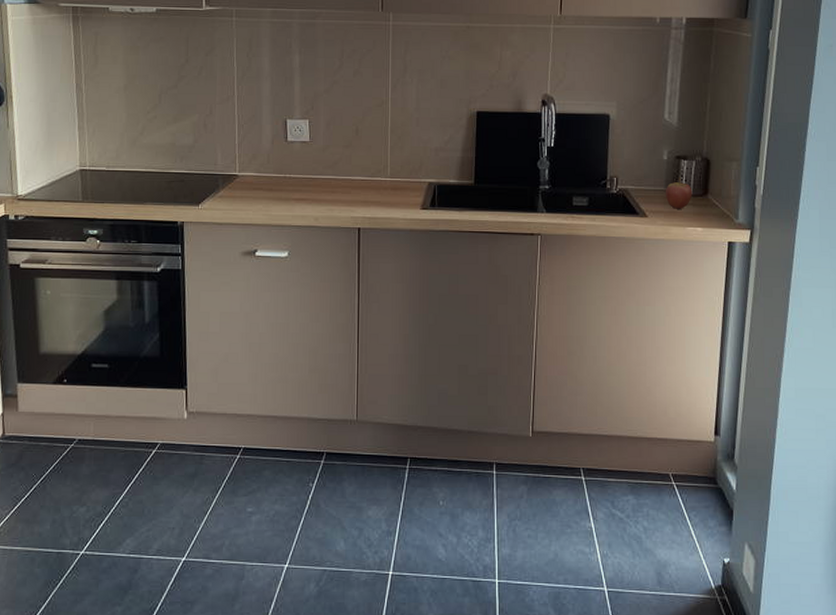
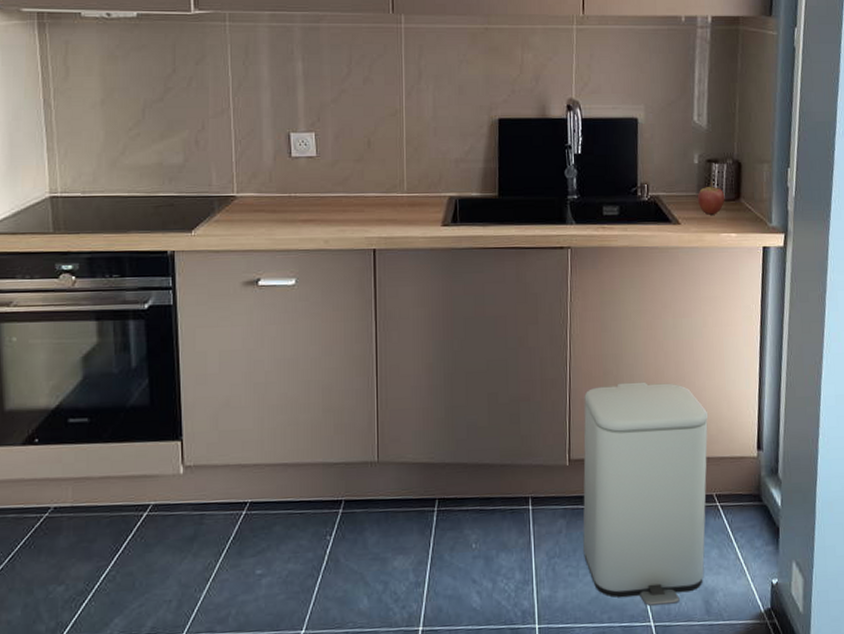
pedal bin: none [543,363,668,573] -> present [583,381,709,607]

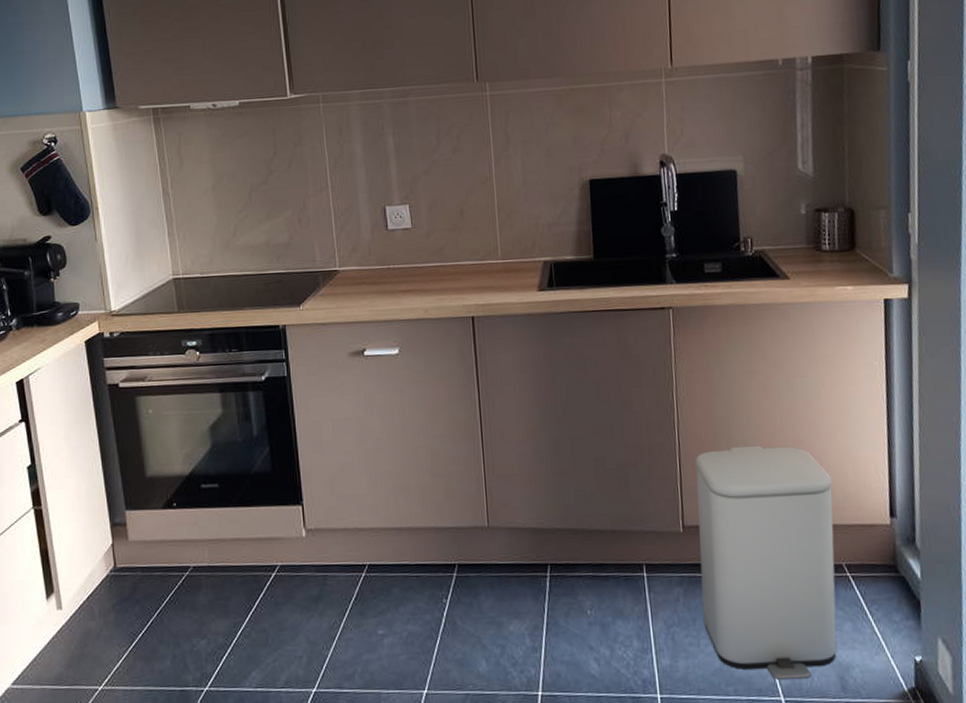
fruit: present [698,180,725,215] -> none [807,231,838,268]

